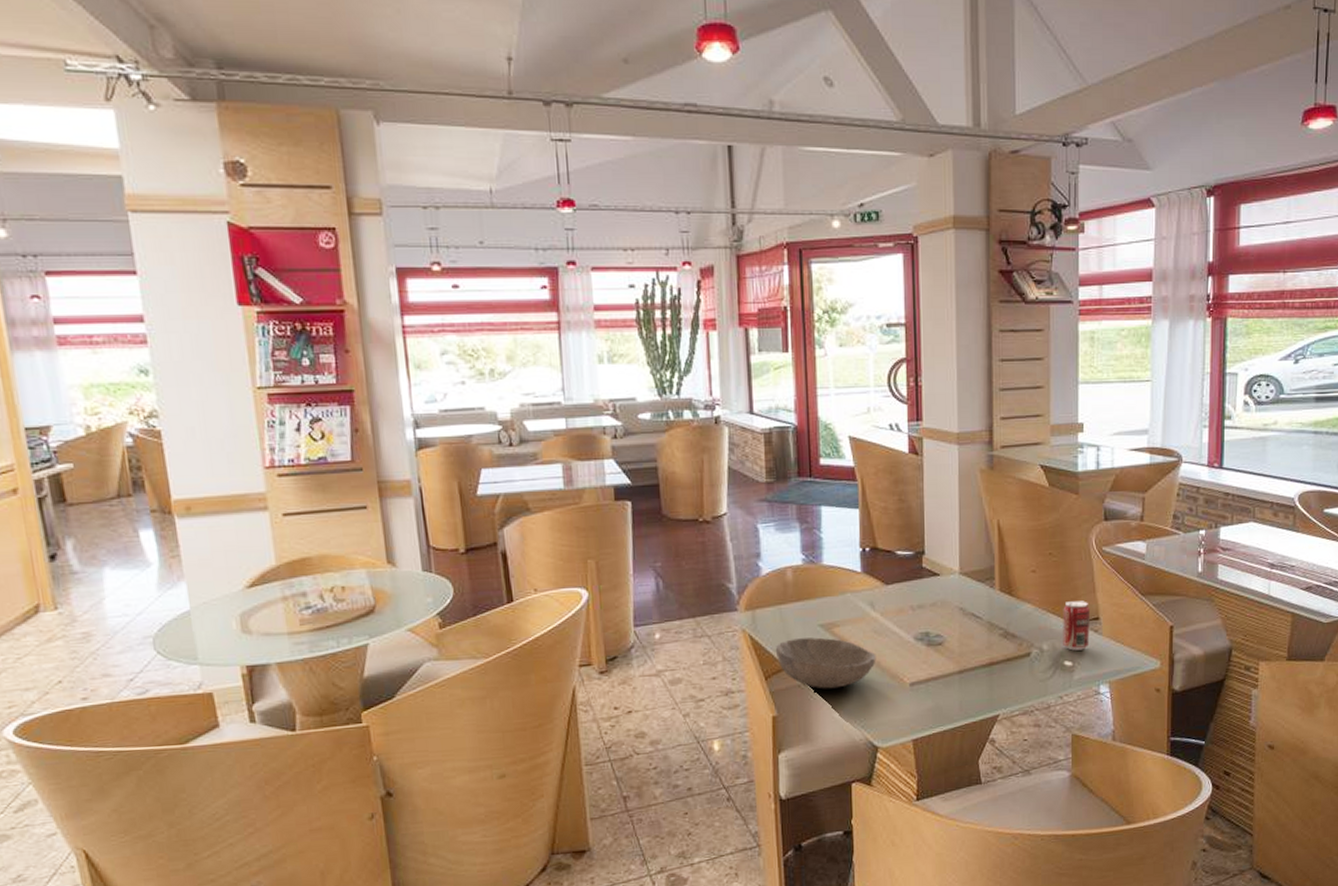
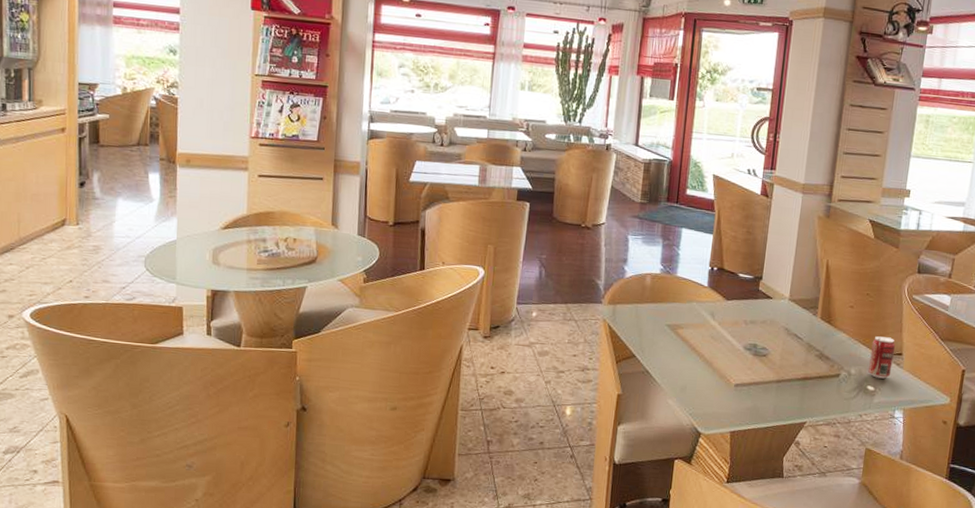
bowl: present [775,637,876,689] -> none [627,333,710,379]

